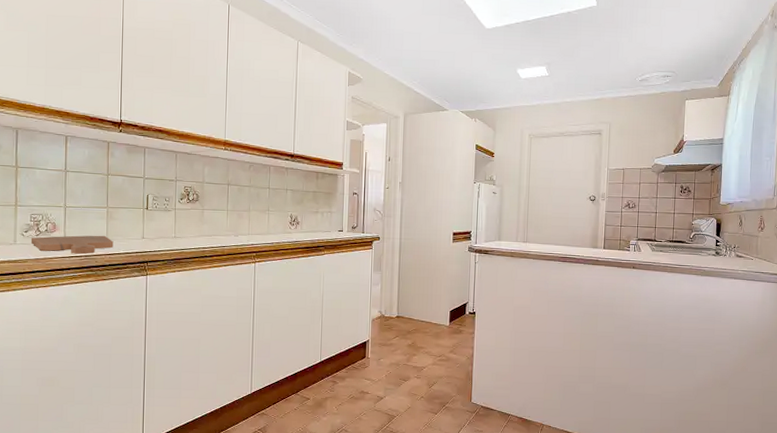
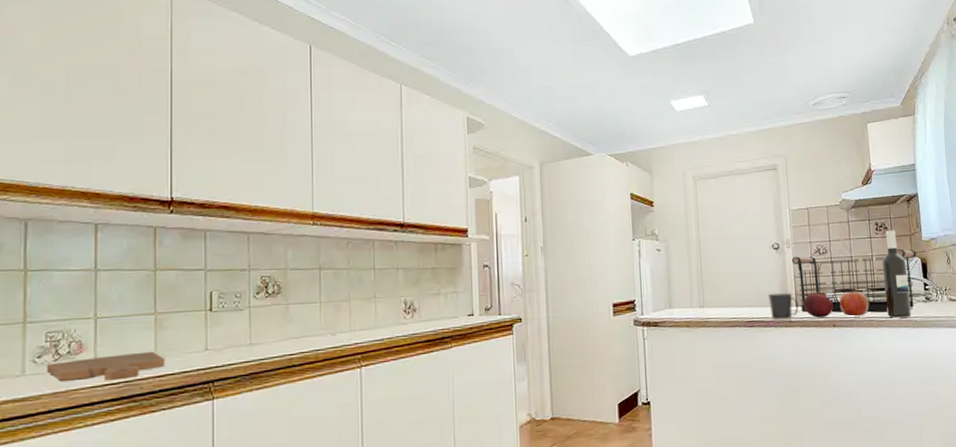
mug: none [580,236,606,260] -> present [767,292,799,322]
dish rack: none [604,208,714,261] -> present [791,248,917,313]
fruit: none [610,237,635,261] -> present [803,290,833,319]
fruit: none [640,240,667,262] -> present [839,289,870,317]
wine bottle: none [680,193,703,267] -> present [882,230,912,318]

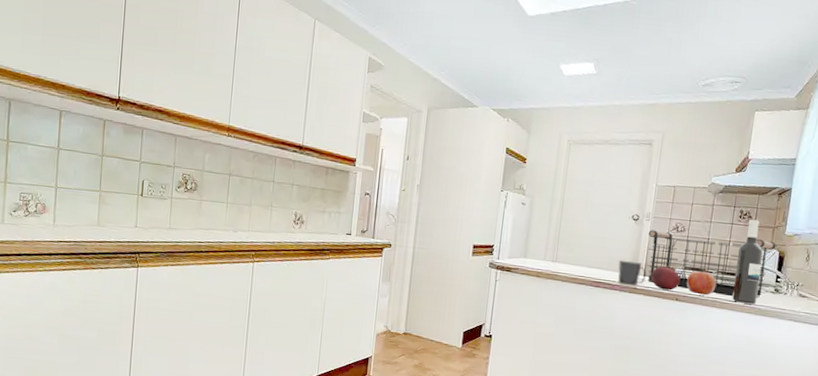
cutting board: present [46,351,165,381] -> none [19,217,105,240]

